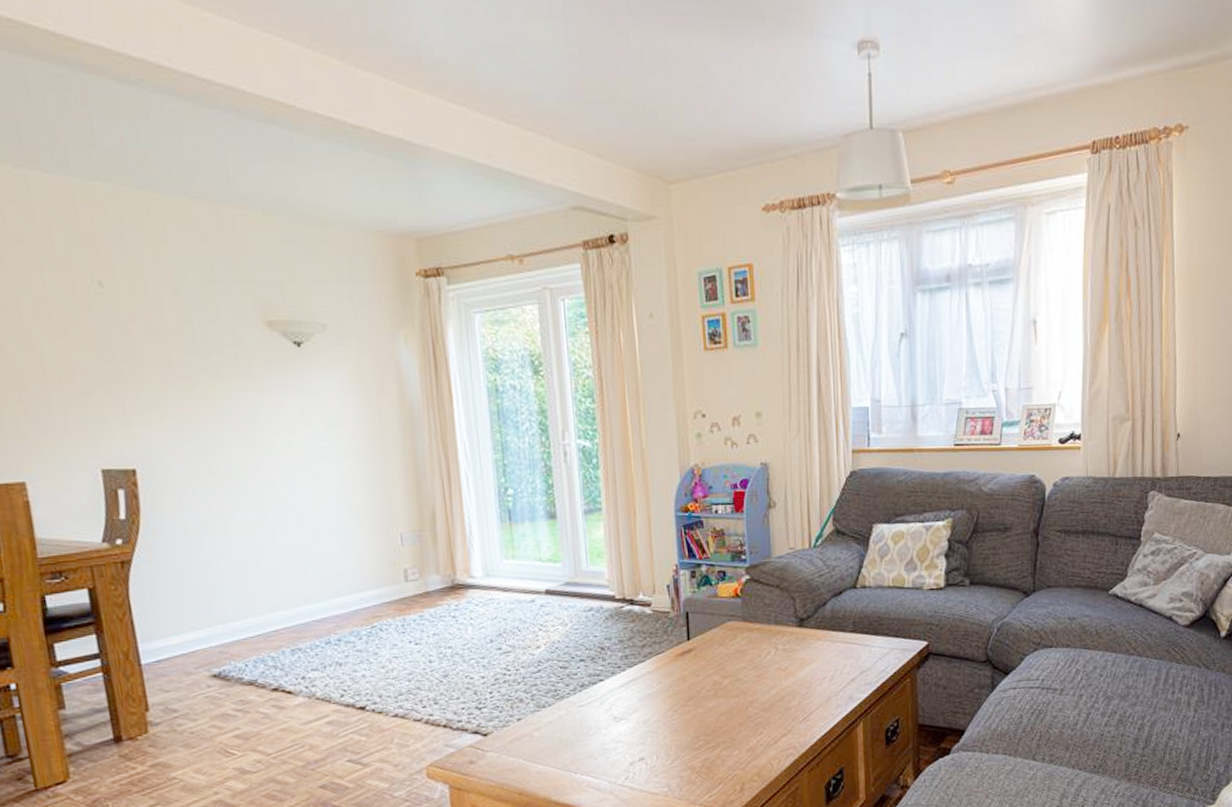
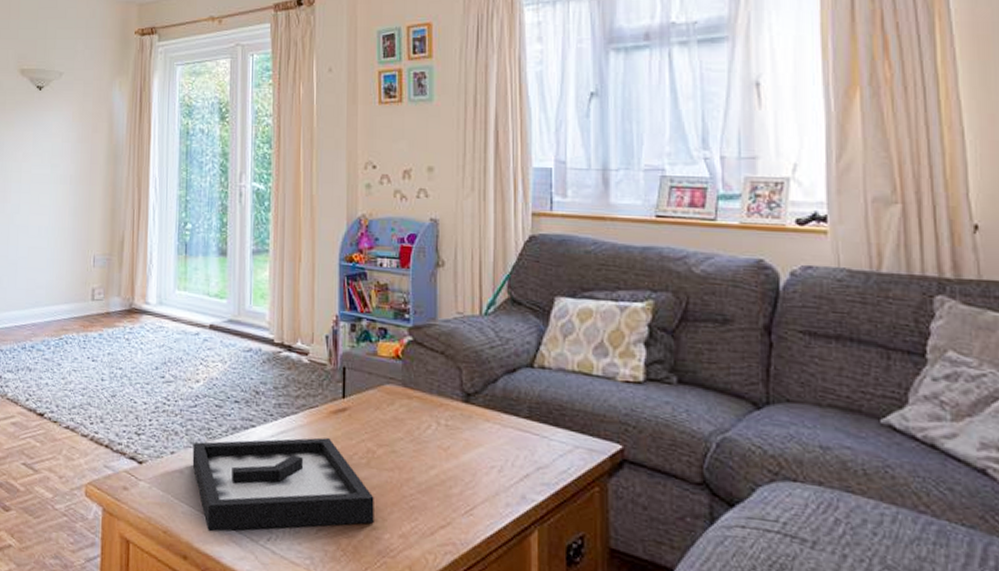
decorative tray: none [540,679,724,784] -> present [192,437,374,532]

